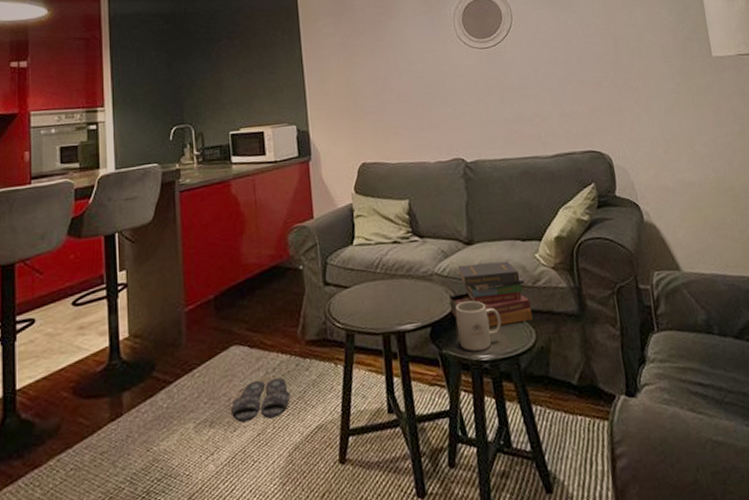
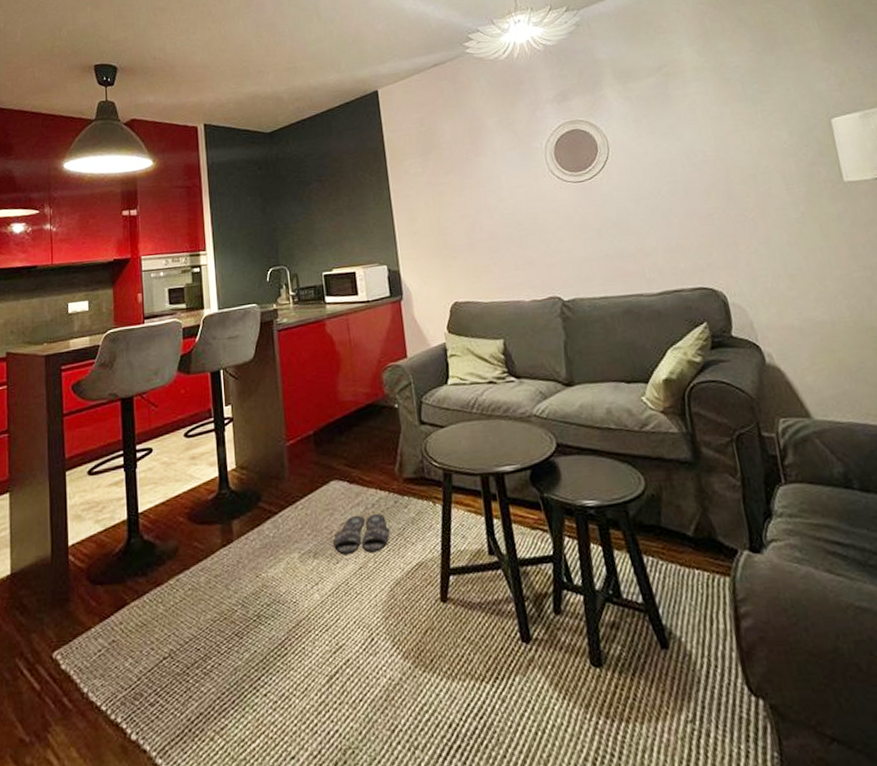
books: present [448,261,533,327] -> none [548,403,641,472]
mug: present [455,300,502,352] -> none [556,444,607,497]

